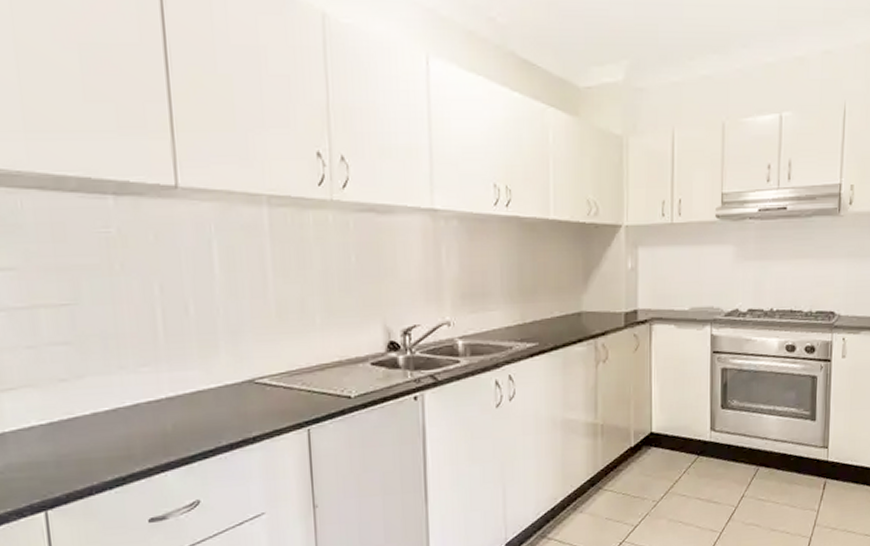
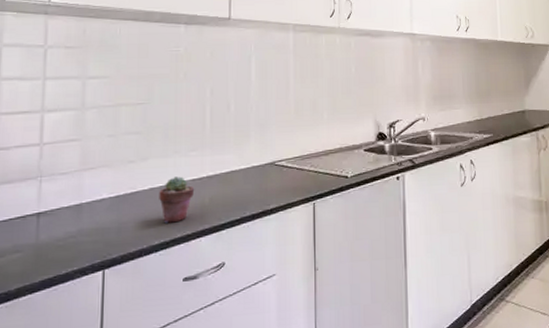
potted succulent: none [105,398,152,456] -> present [159,176,195,223]

